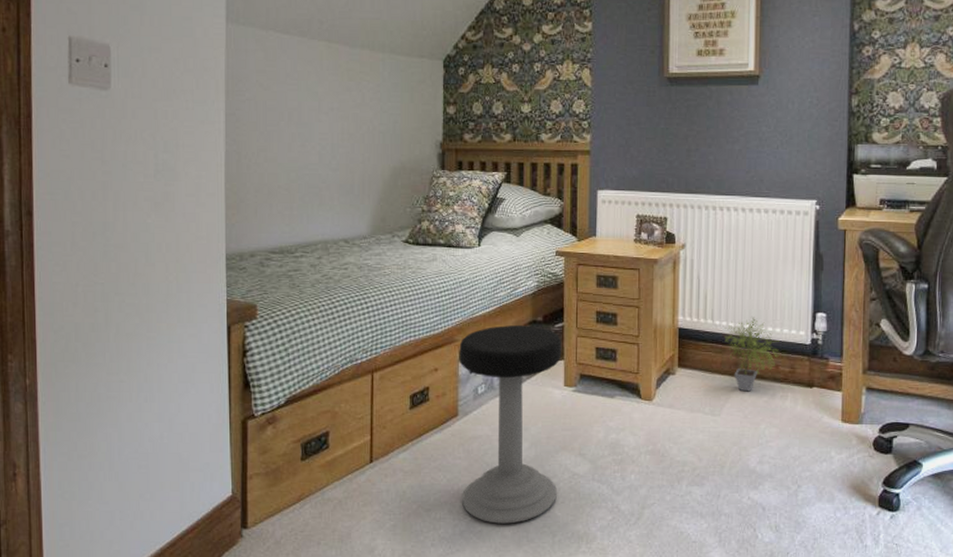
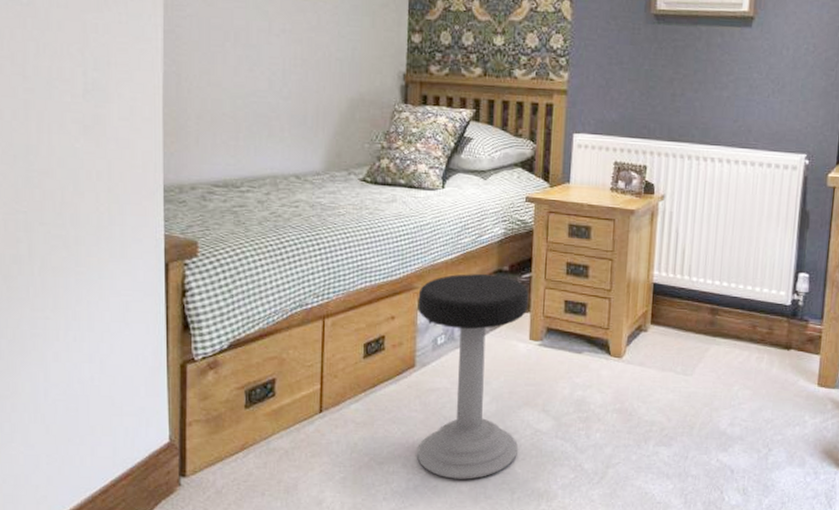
potted plant: present [725,317,780,392] -> none [701,274,758,352]

